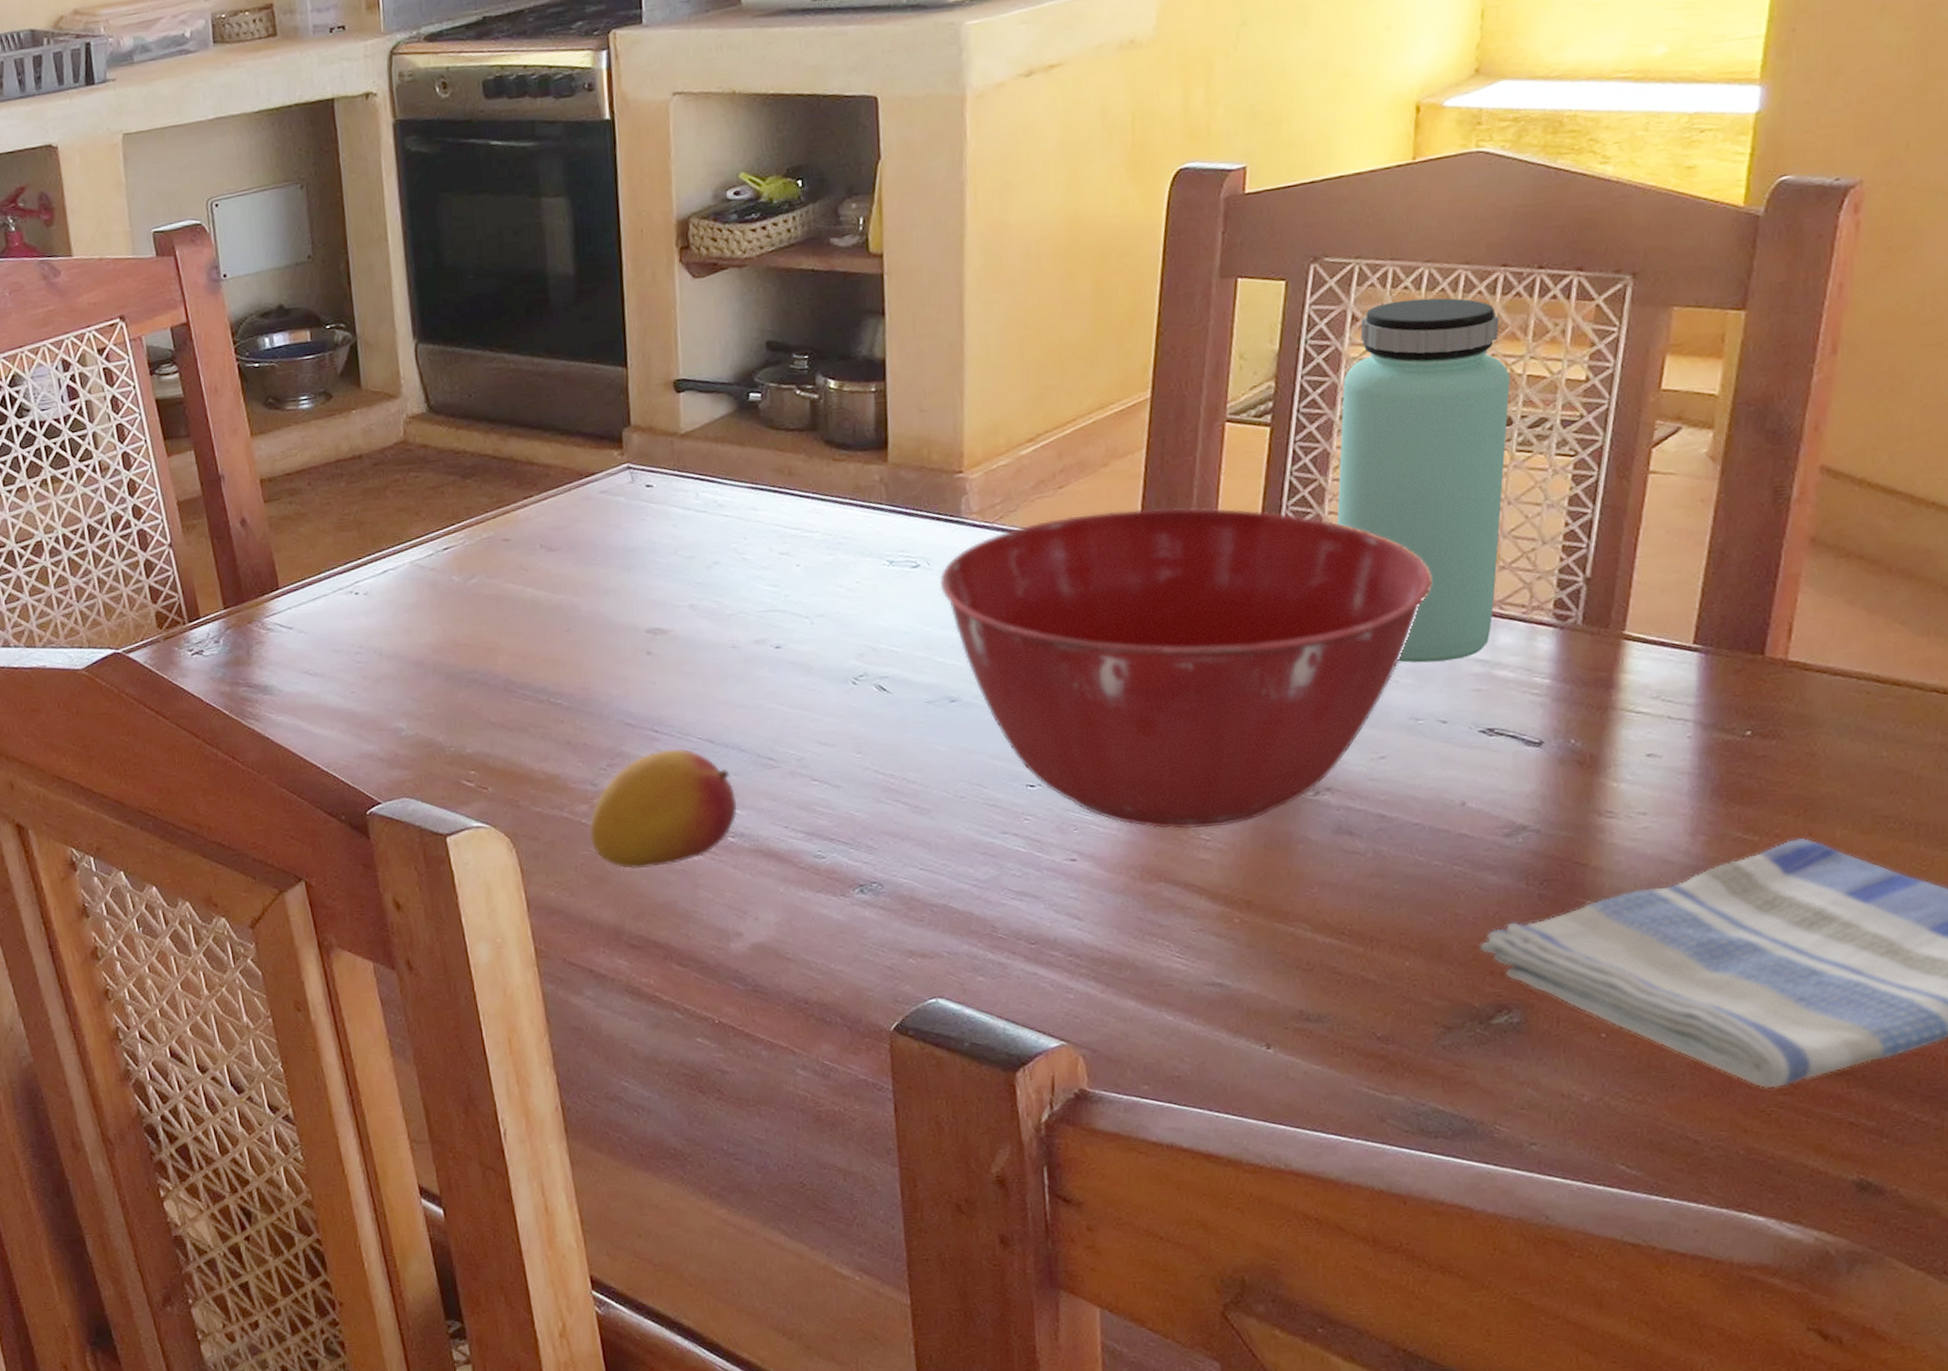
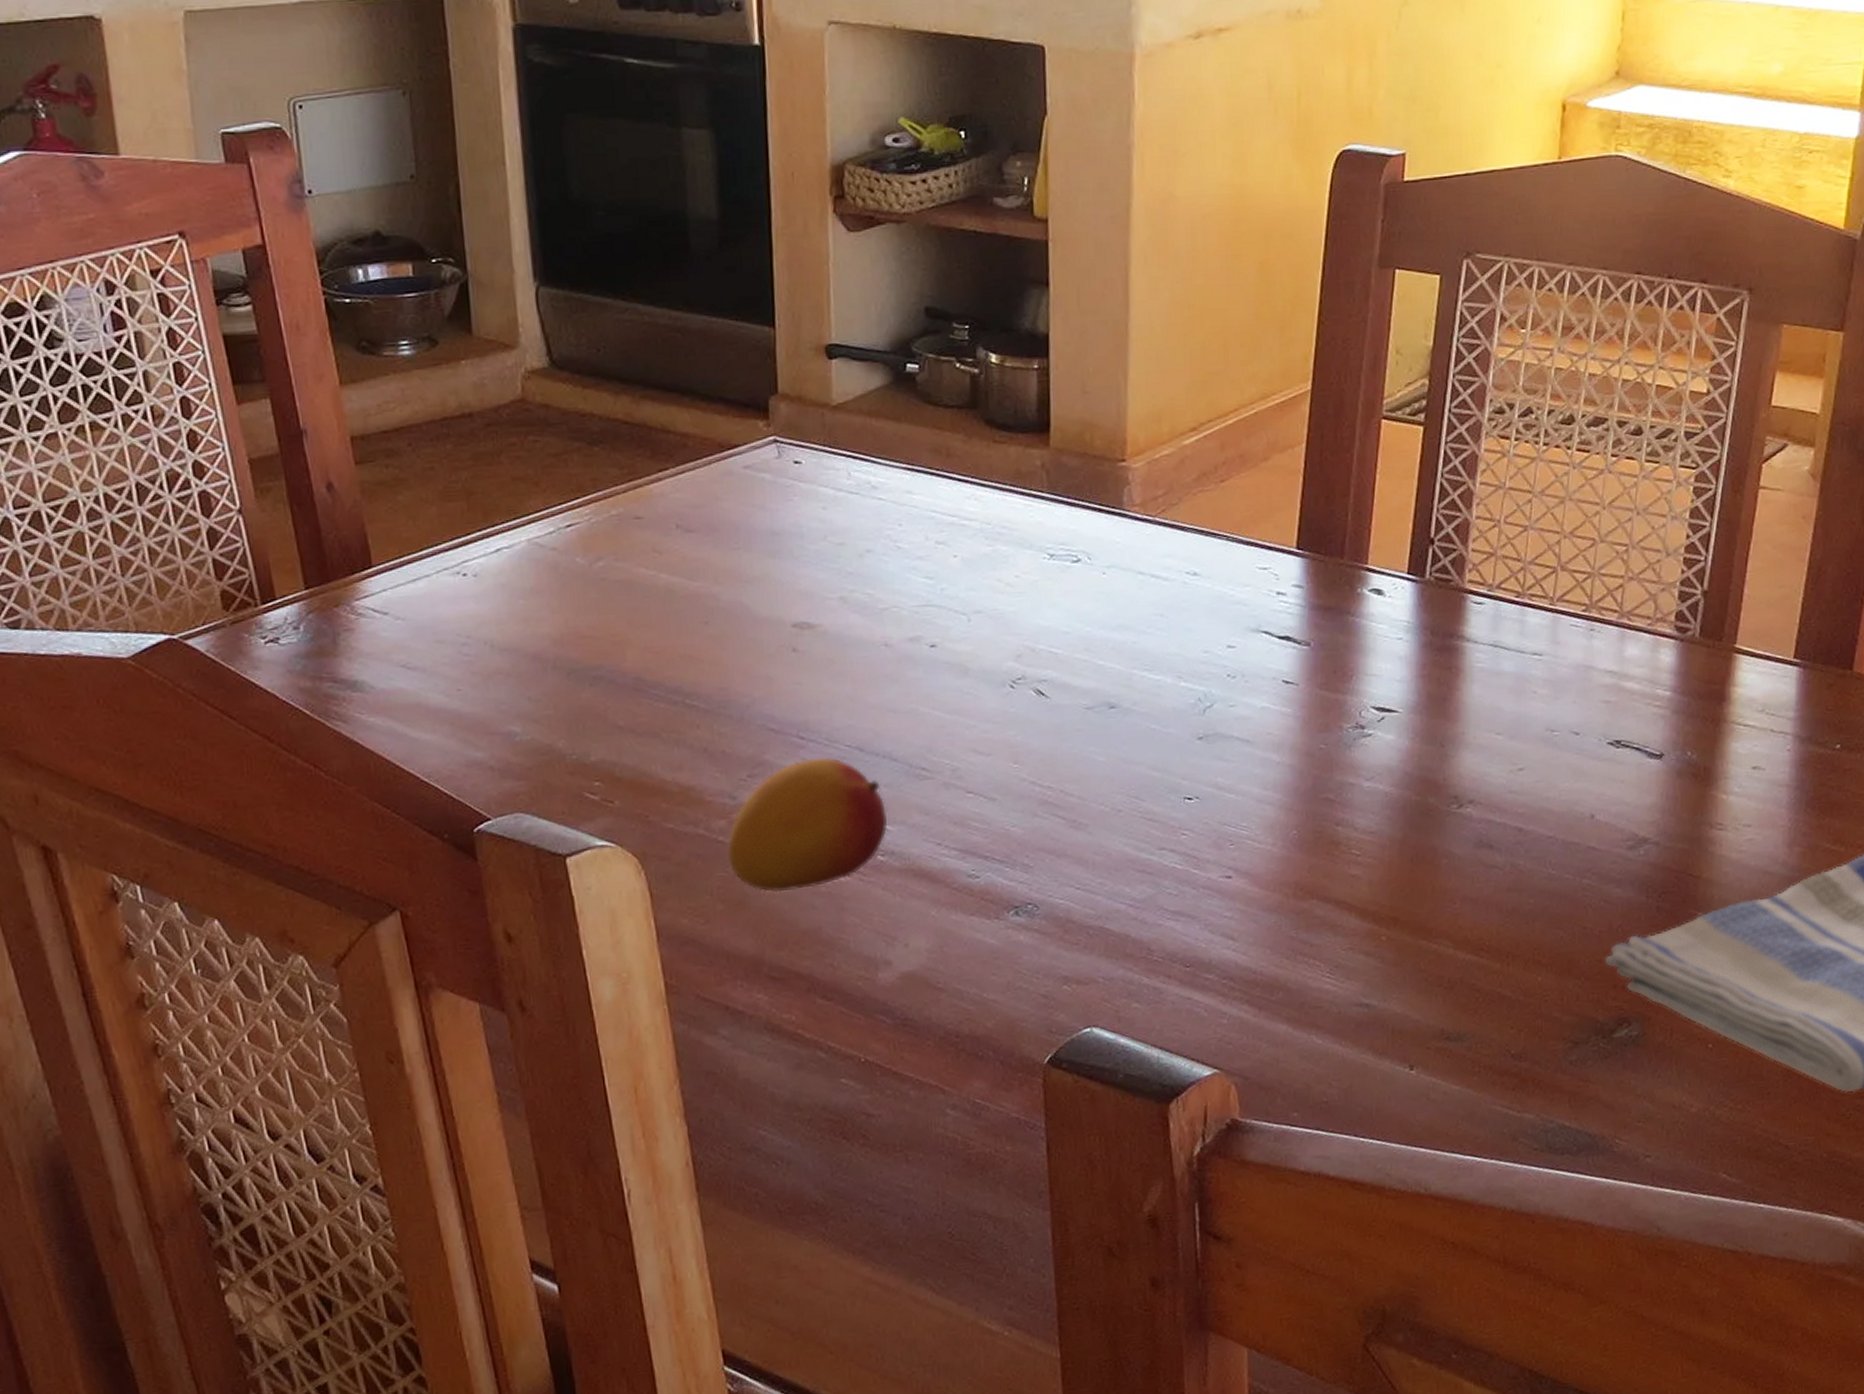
mixing bowl: present [939,507,1432,829] -> none [1100,506,1568,844]
bottle: present [1337,298,1510,663] -> none [1484,301,1641,674]

